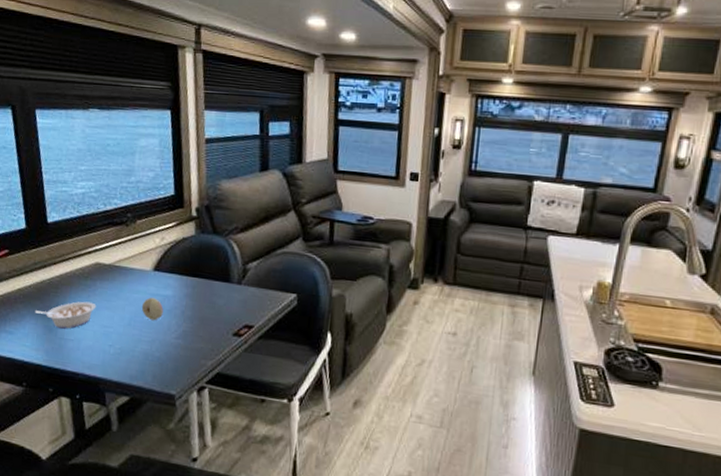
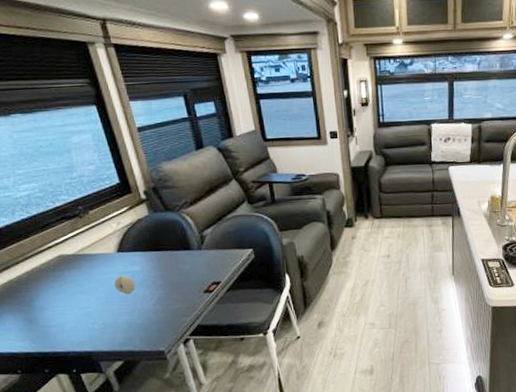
legume: present [35,301,97,329] -> none [11,290,71,318]

